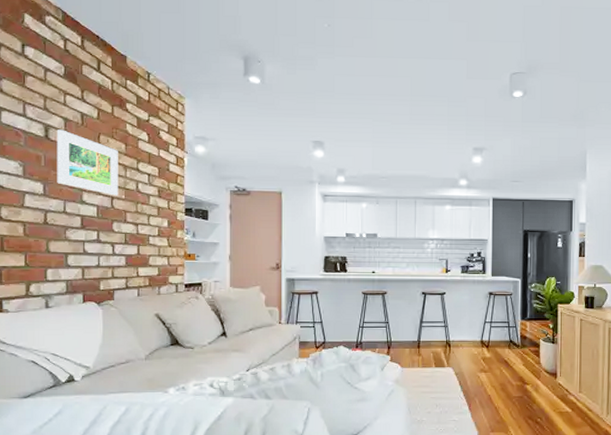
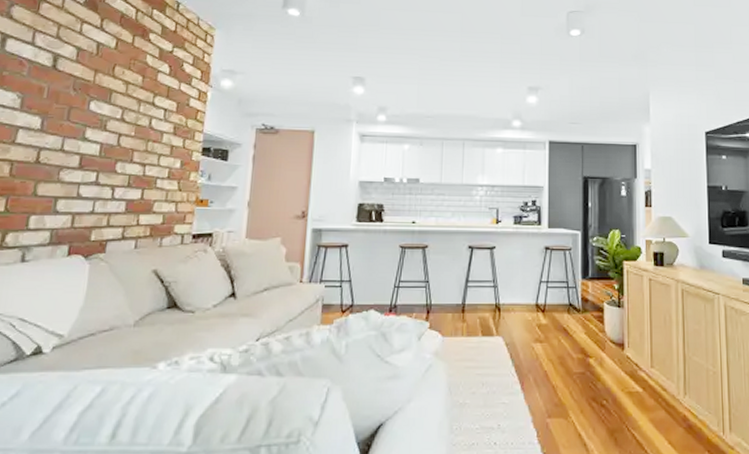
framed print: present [56,129,118,196] -> none [58,59,134,132]

